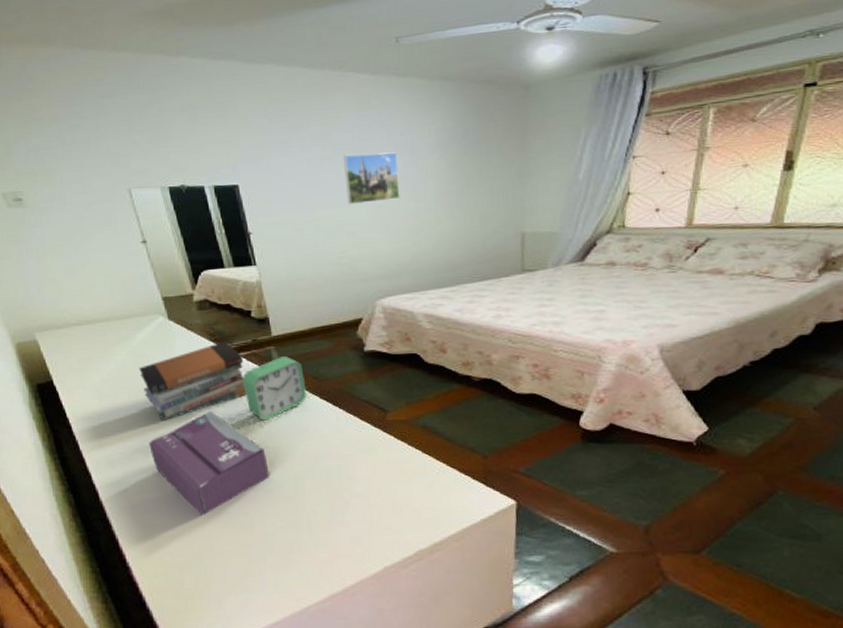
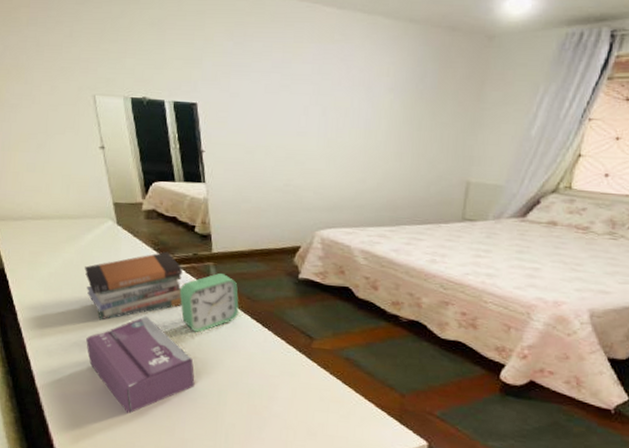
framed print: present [344,152,400,204] -> none [300,85,354,135]

